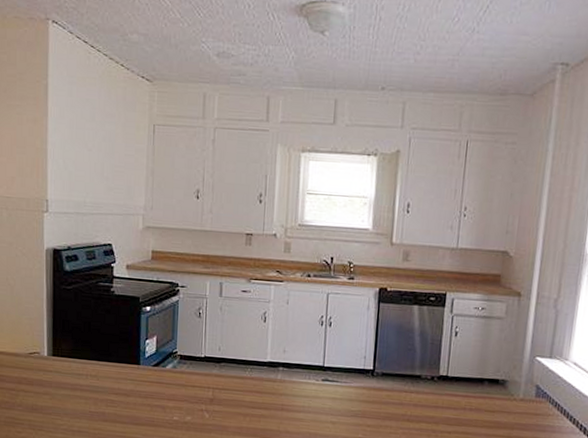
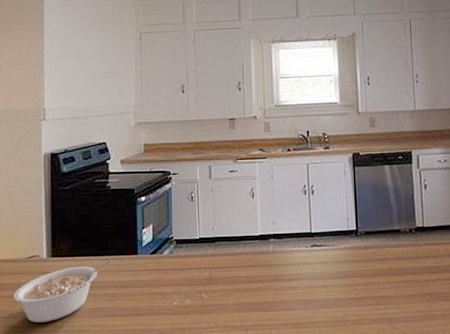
legume: none [14,366,114,419] -> present [13,259,112,323]

